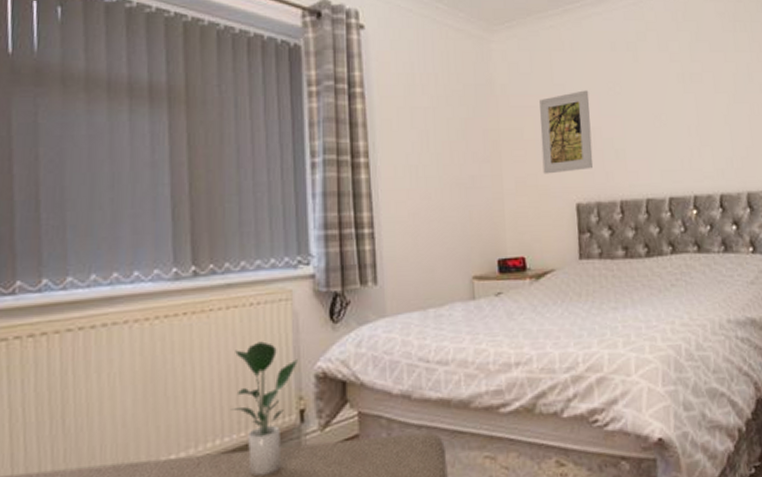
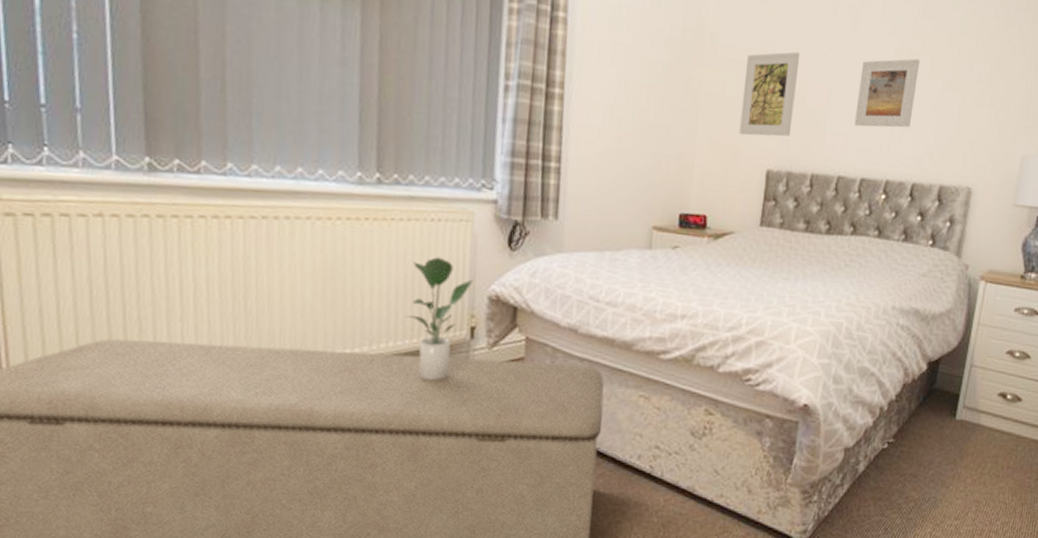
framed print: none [648,79,706,149] -> present [854,58,920,128]

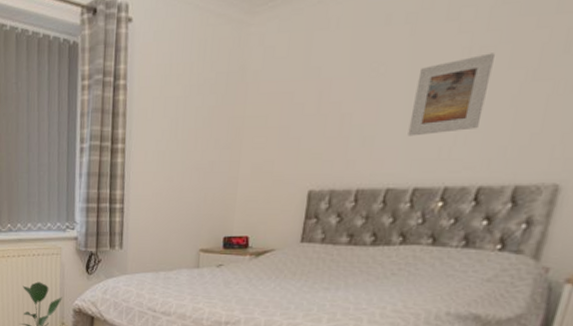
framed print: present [739,51,800,137] -> none [280,73,347,161]

